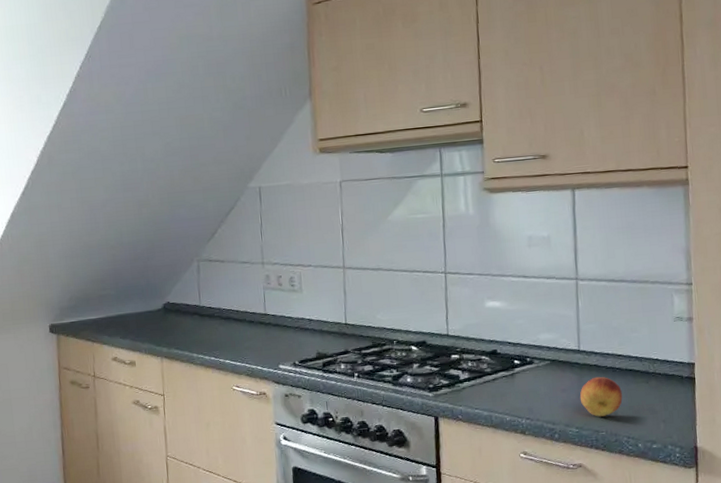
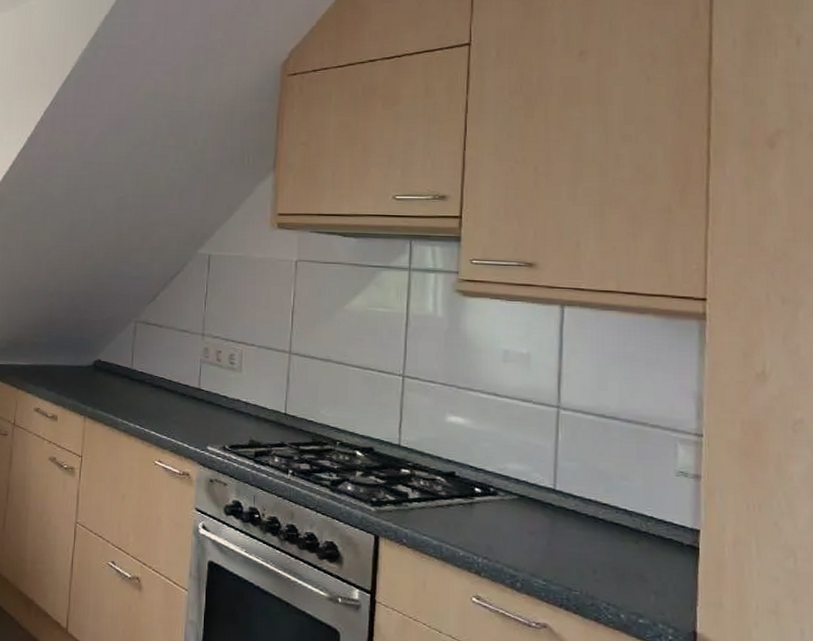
fruit: present [580,376,623,417] -> none [551,524,604,573]

